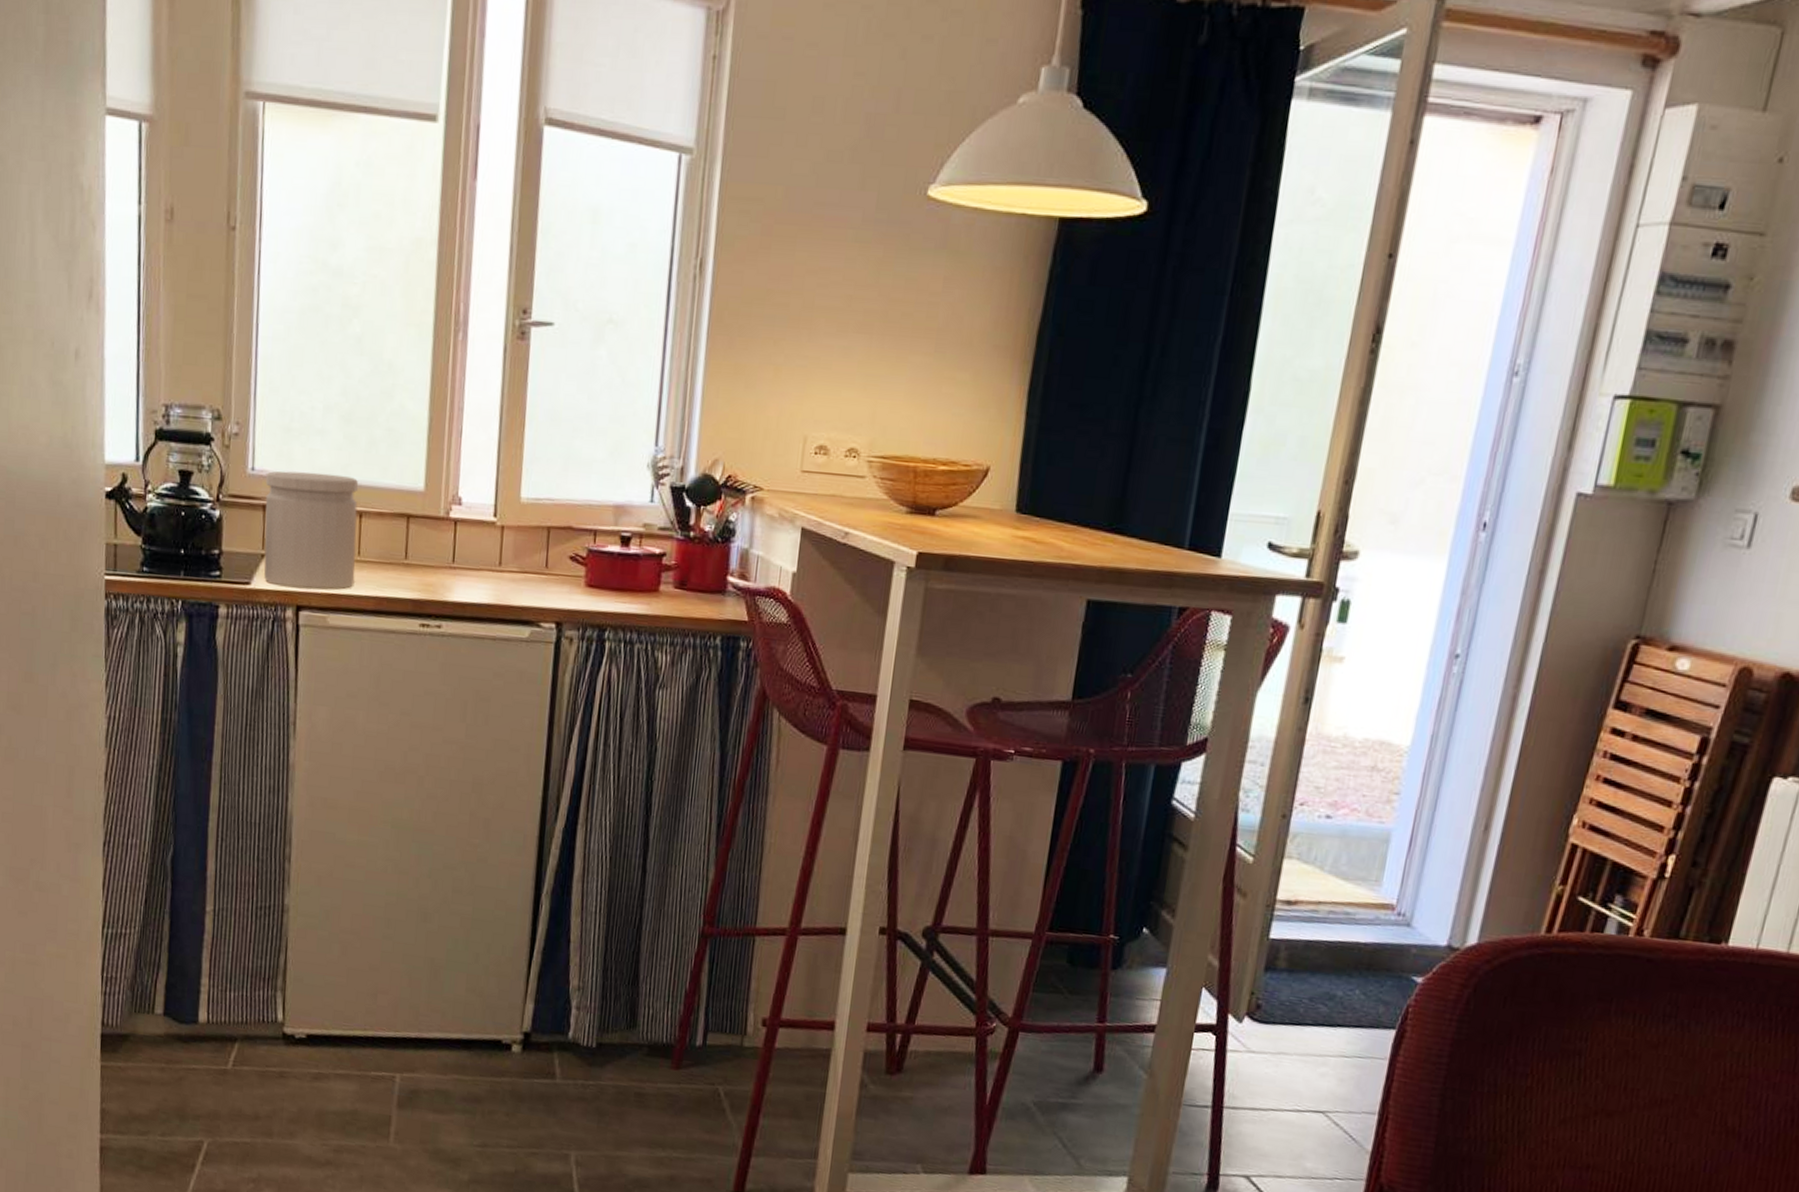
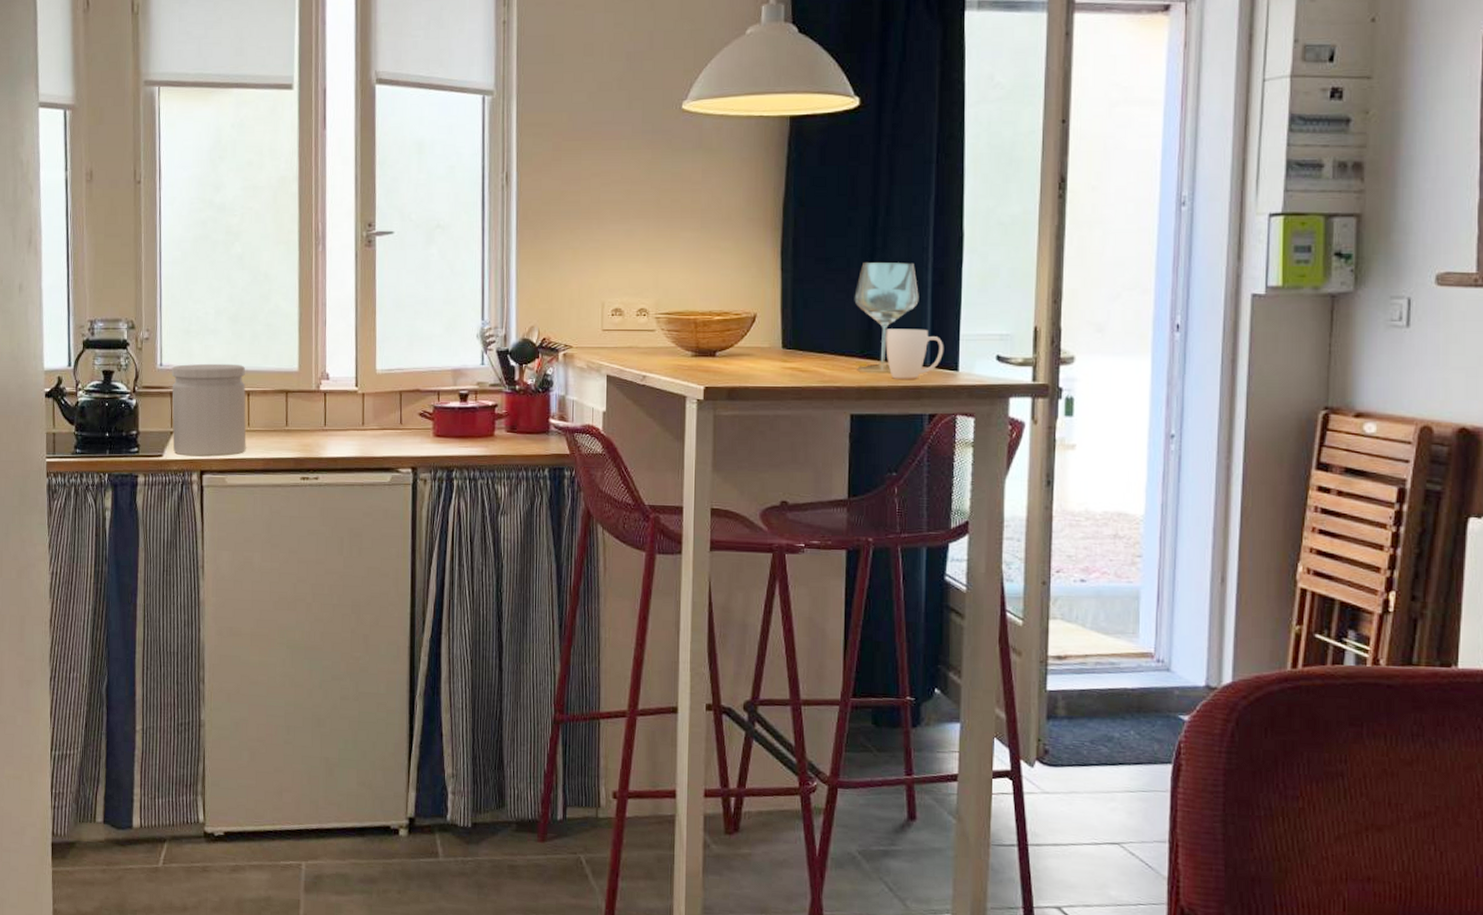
wine glass: none [1101,412,1188,554] -> present [854,261,919,374]
mug: none [1138,498,1209,565] -> present [886,328,944,381]

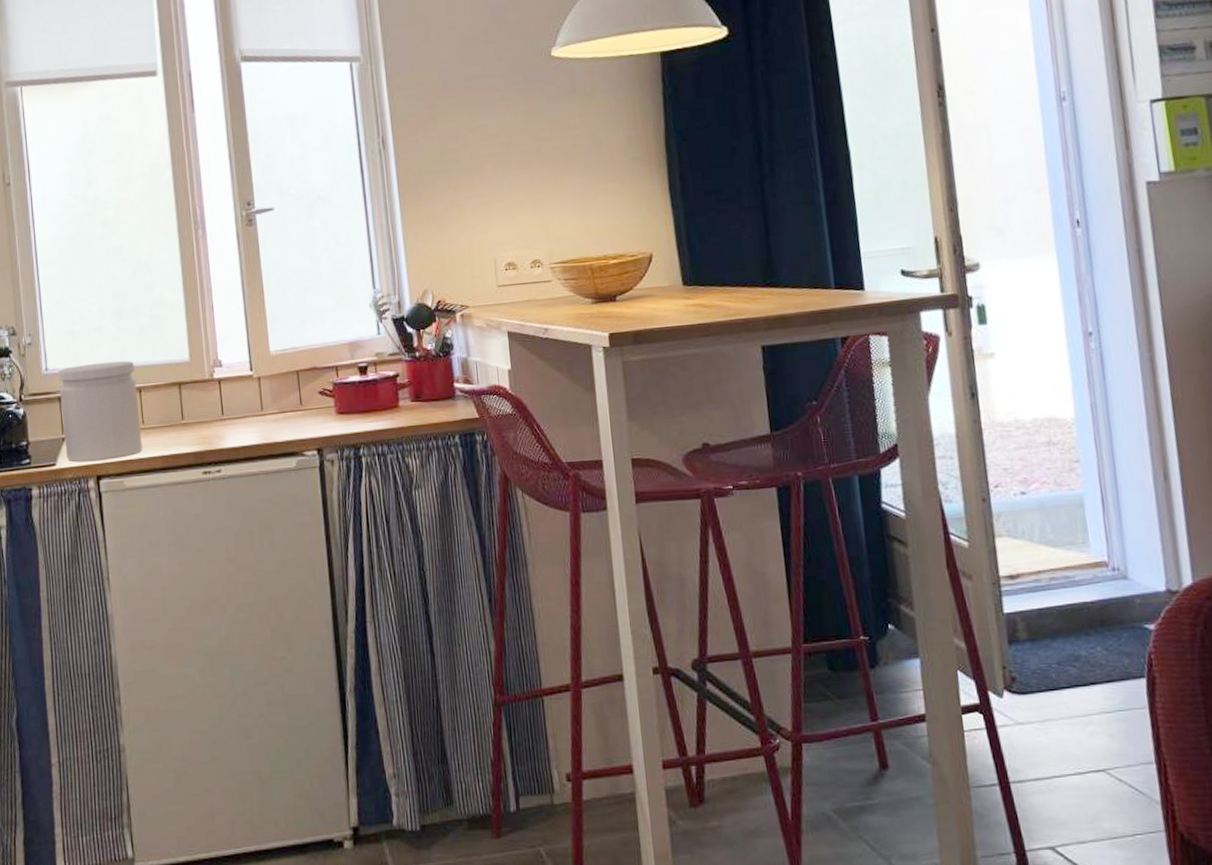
wine glass: present [854,261,919,374] -> none [748,185,815,302]
mug: present [886,328,944,381] -> none [785,251,848,306]

